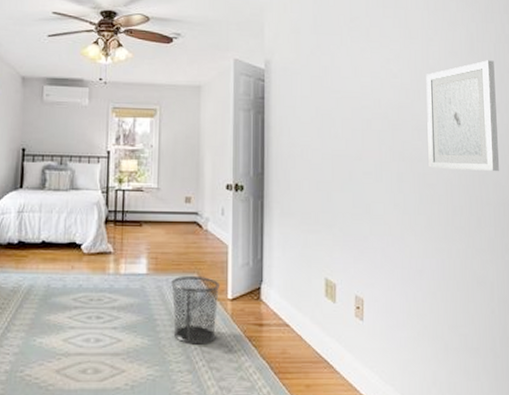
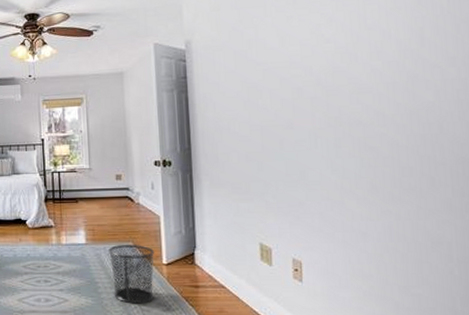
wall art: present [426,60,499,171] -> none [364,11,456,132]

